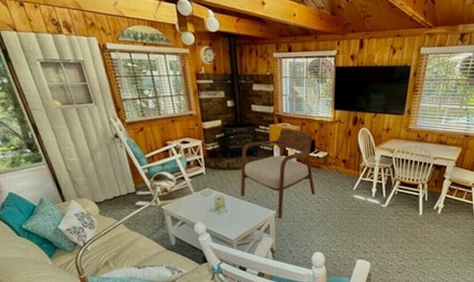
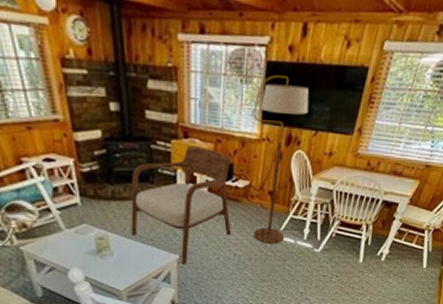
floor lamp: none [328,75,368,202] -> present [253,74,309,245]

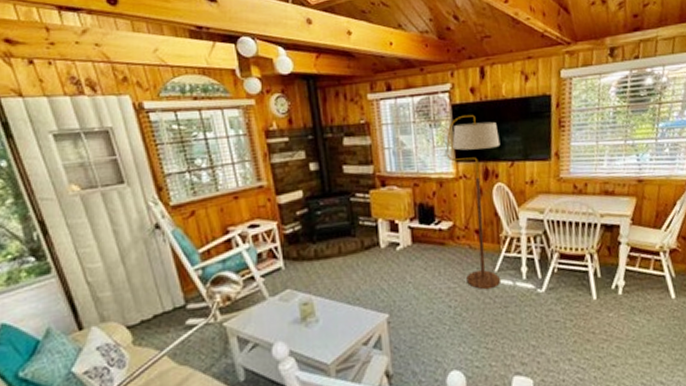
armchair: present [131,146,231,264] -> none [334,193,442,325]

